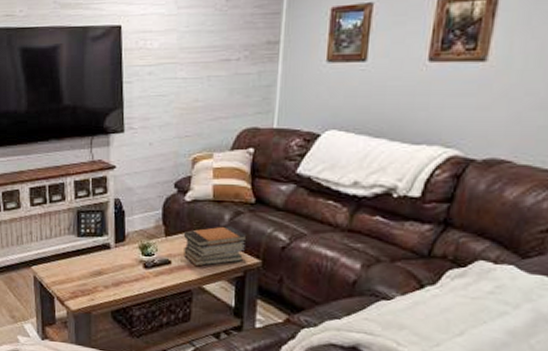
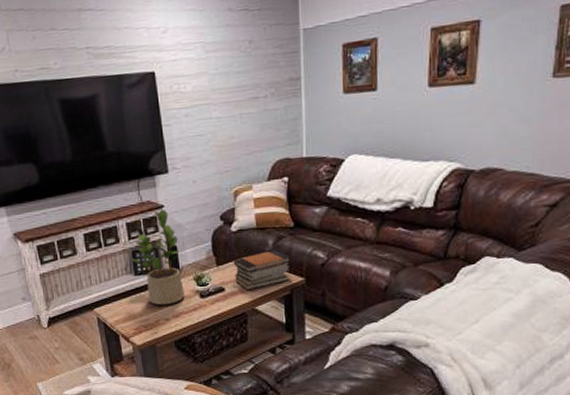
potted plant: none [76,170,128,271] -> present [132,209,185,305]

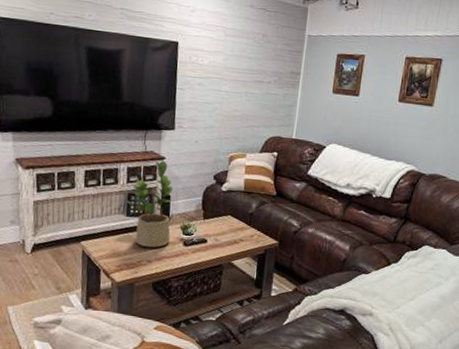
book stack: present [233,250,290,291] -> none [218,213,269,245]

